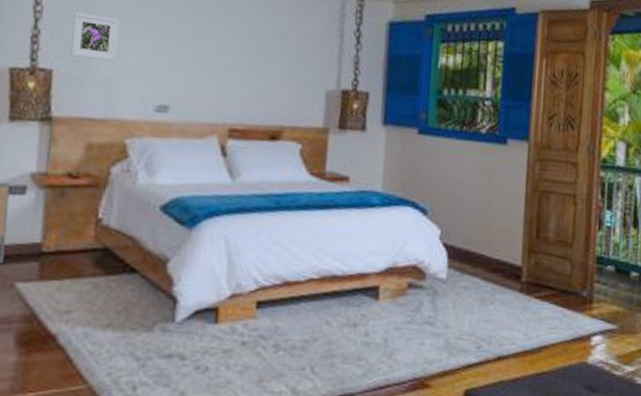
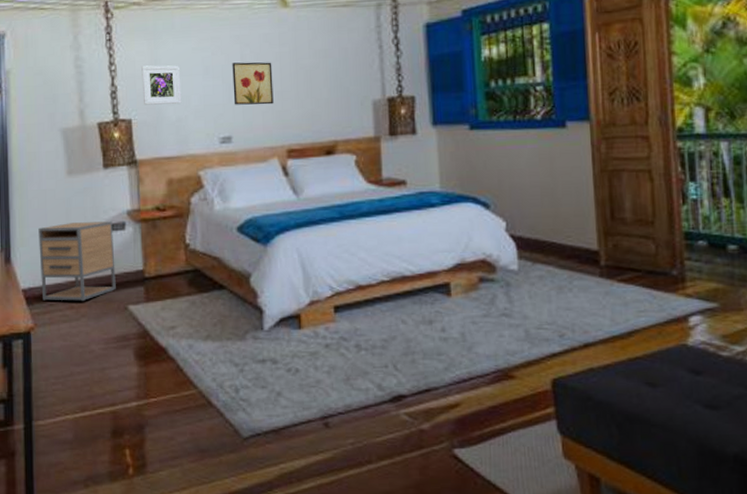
wall art: none [176,26,225,78] -> present [232,62,274,105]

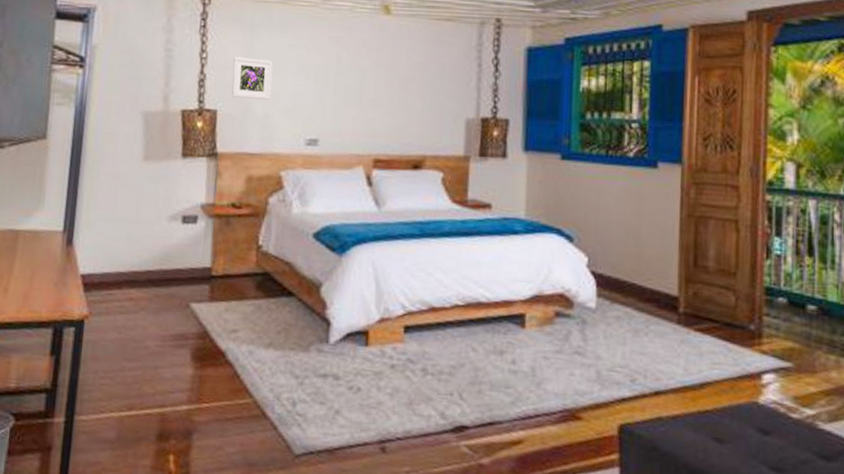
nightstand: present [38,221,116,301] -> none [101,210,185,293]
wall art: present [232,62,274,105] -> none [324,64,368,111]

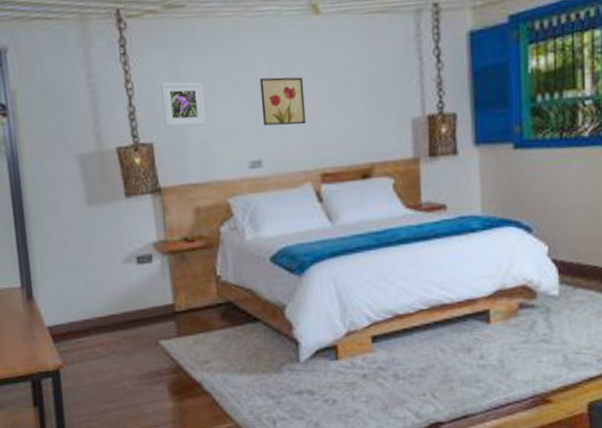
wall art: none [324,64,368,111] -> present [260,77,306,126]

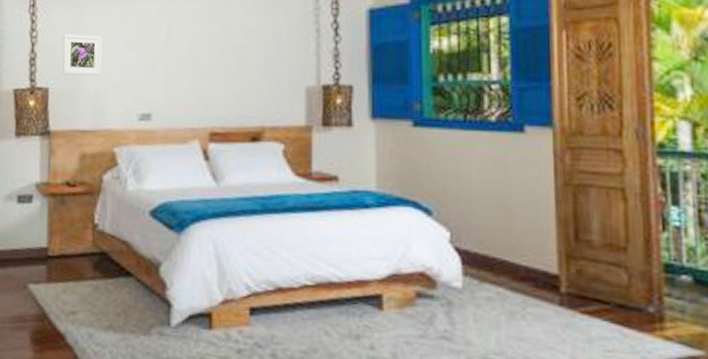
wall art: present [260,77,306,126] -> none [156,37,200,83]

